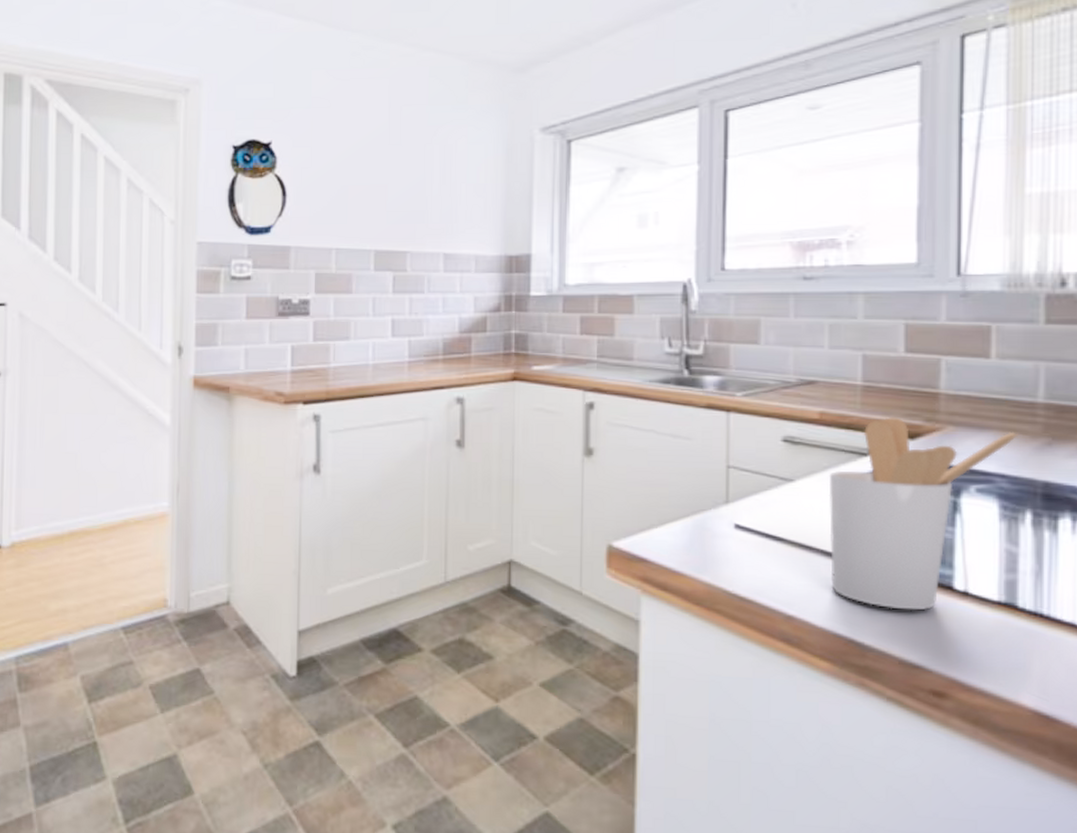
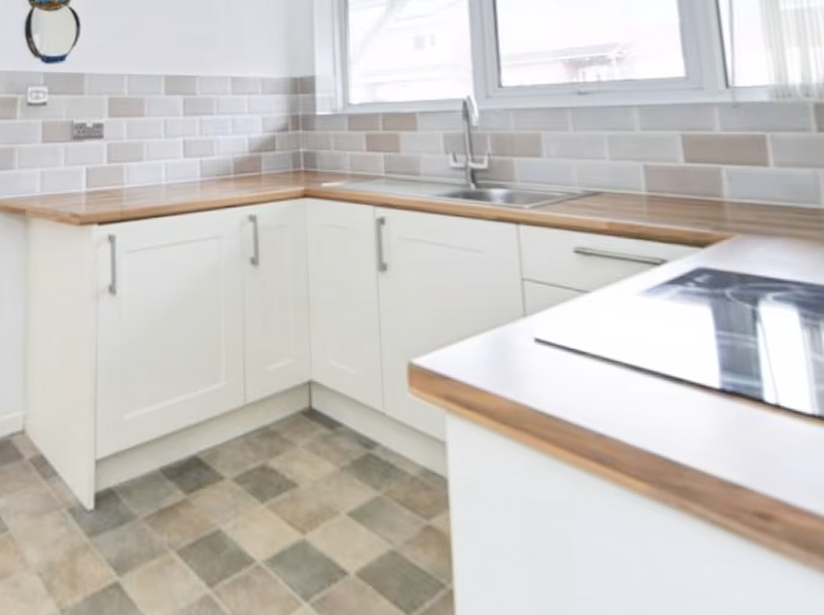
utensil holder: present [828,417,1019,611] -> none [624,226,809,426]

